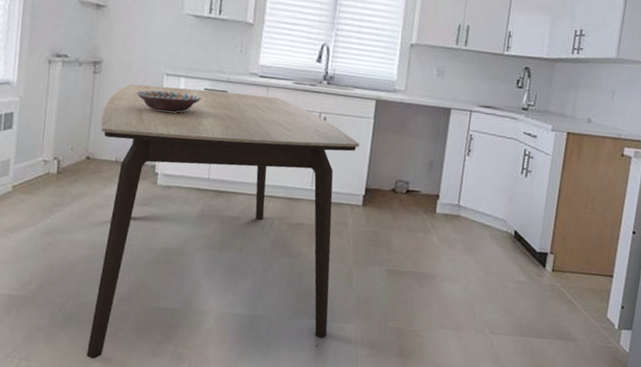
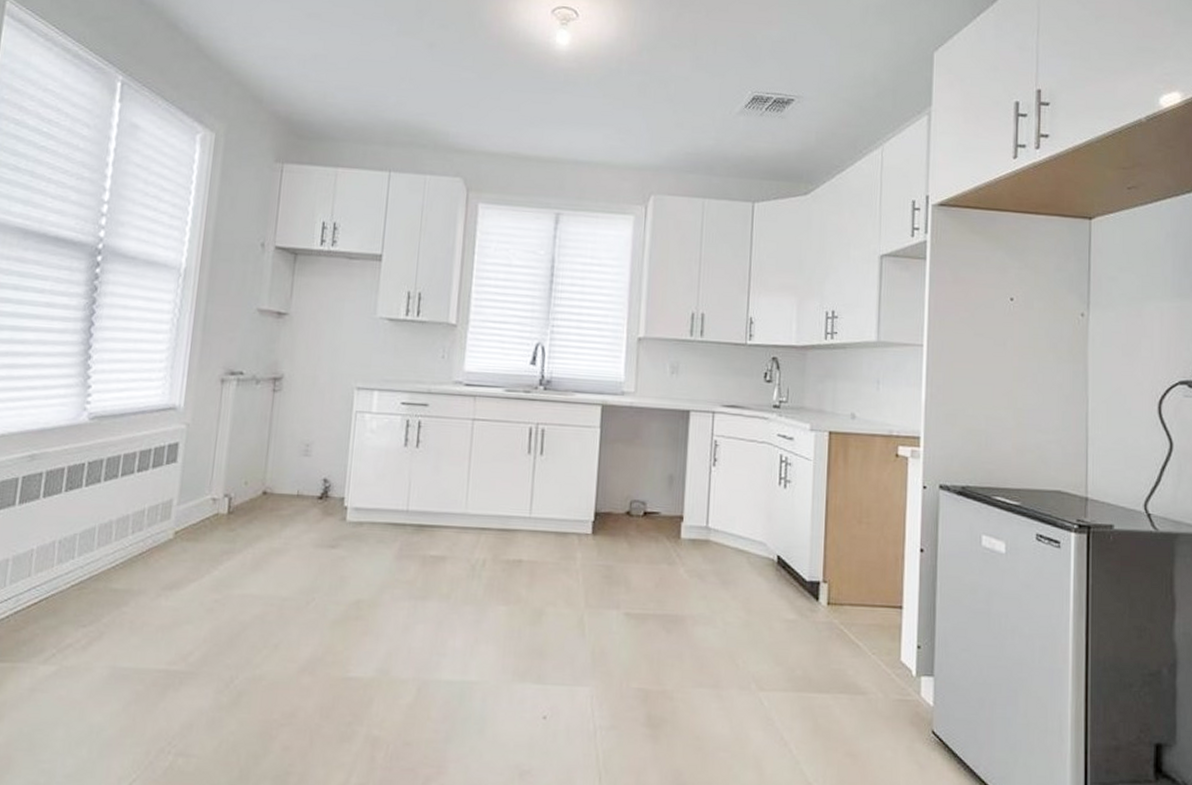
dining table: present [86,83,360,359] -> none [258,401,586,749]
decorative bowl: present [136,90,201,113] -> none [322,407,398,434]

